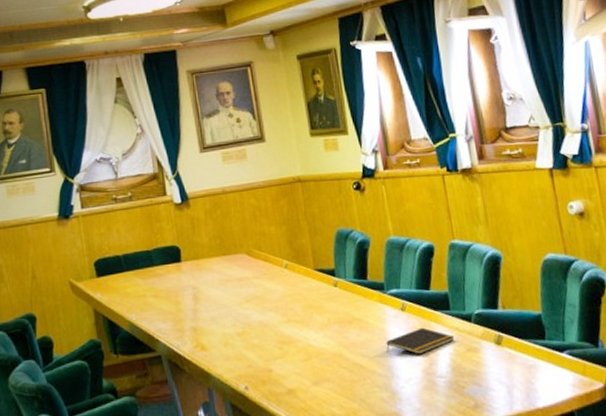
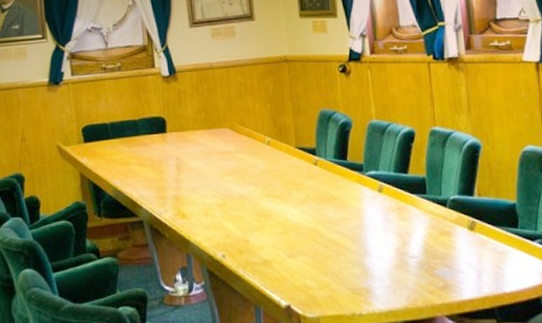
notepad: present [386,327,455,355] -> none [361,209,429,235]

